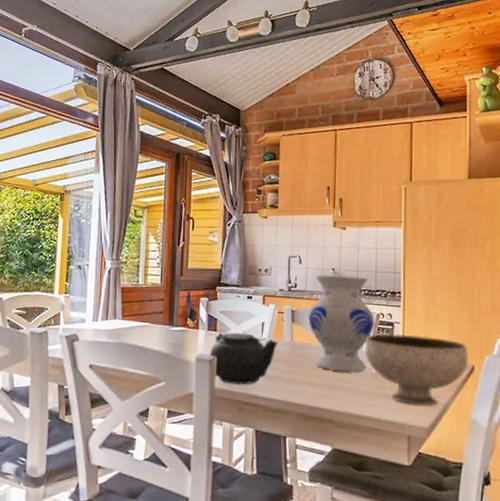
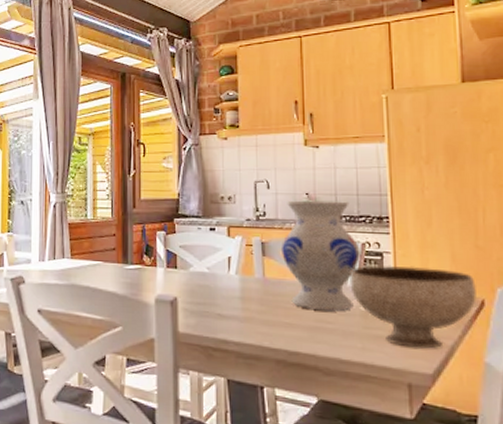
teapot: present [209,332,279,385] -> none [170,269,249,328]

